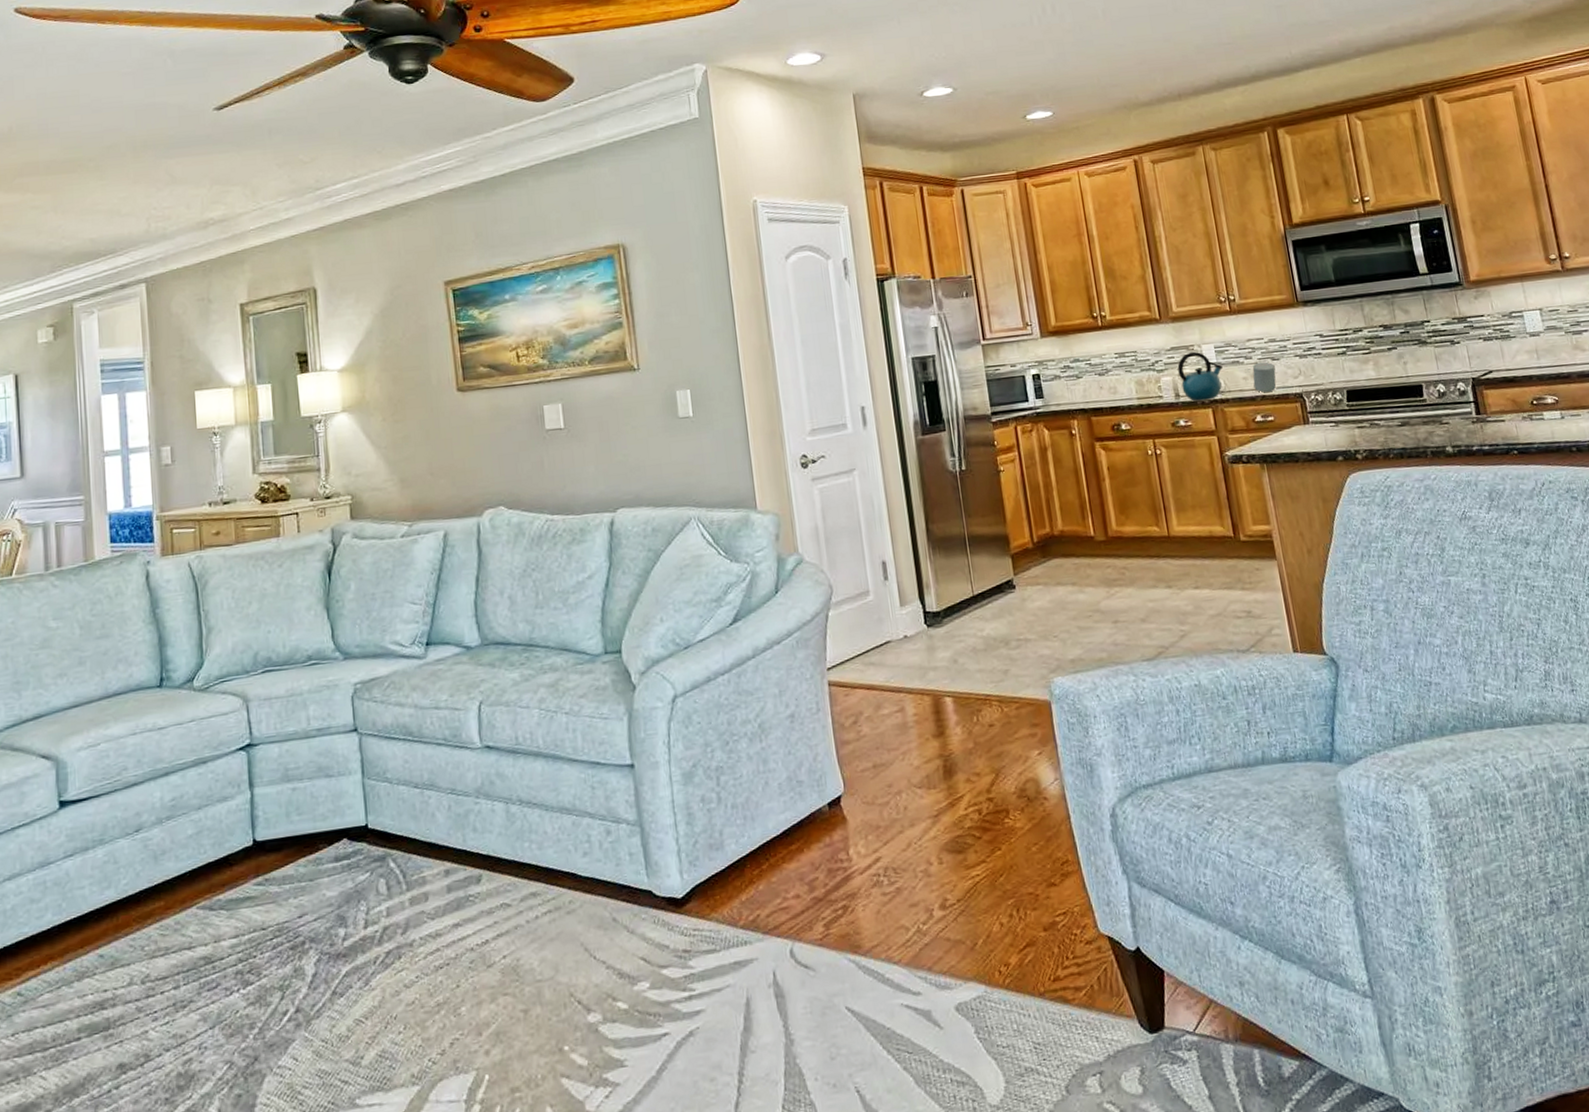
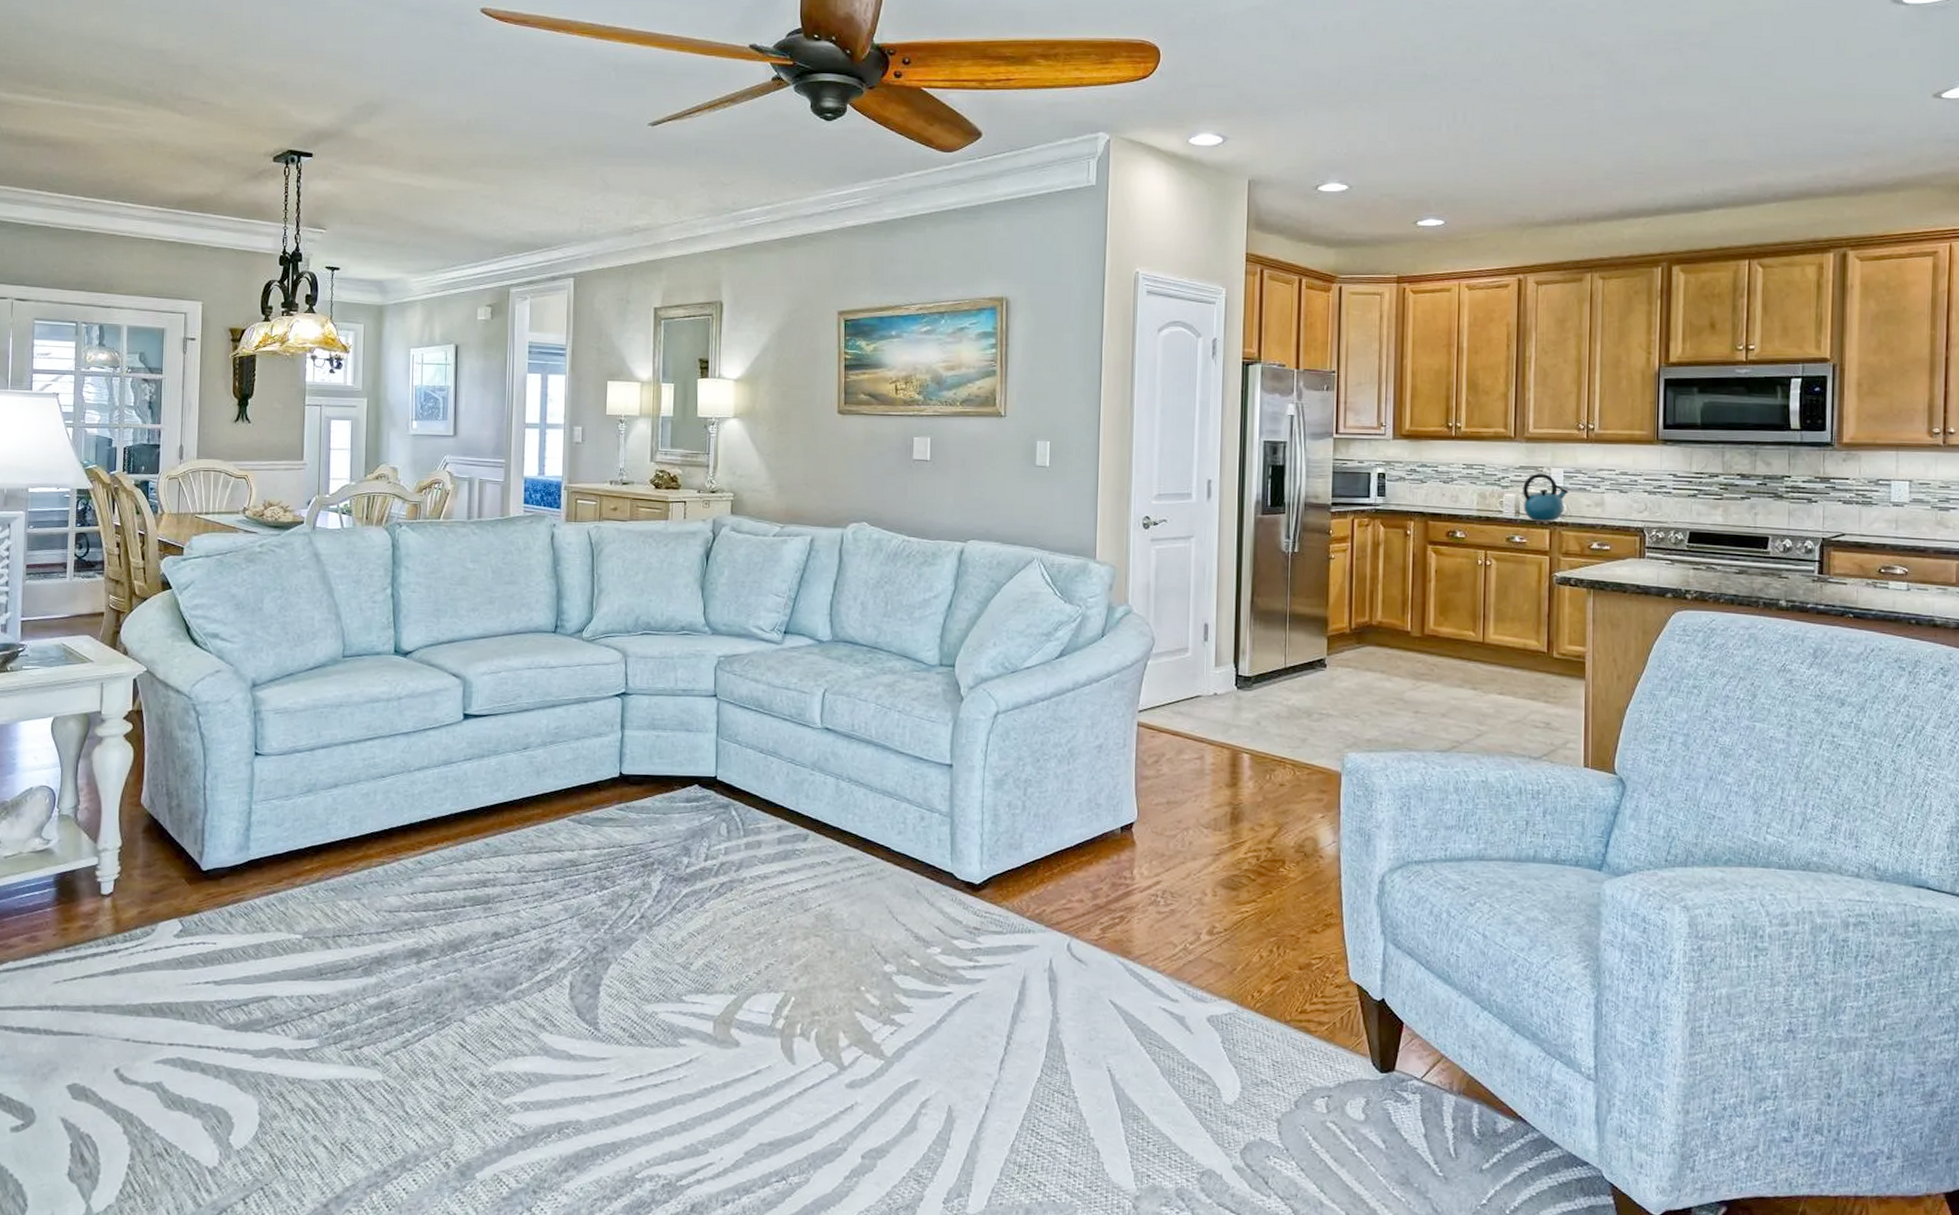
canister: present [1244,360,1277,393] -> none [1588,491,1622,522]

